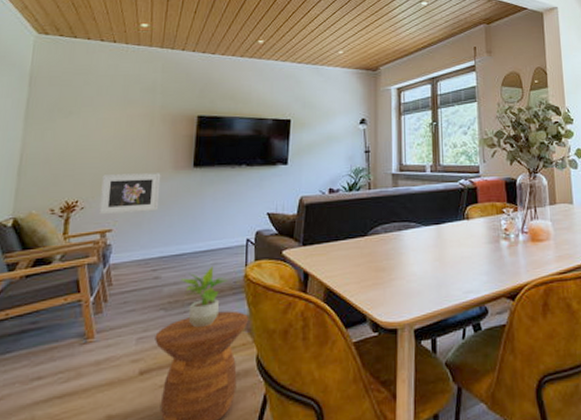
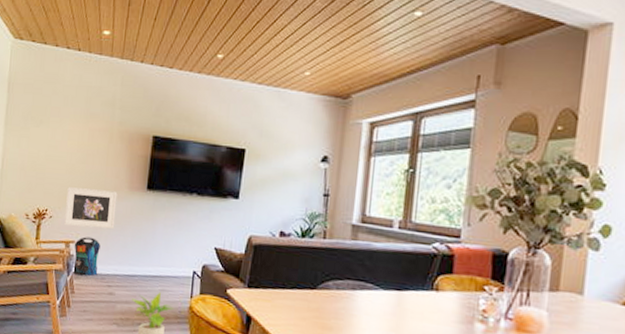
pouch: none [110,222,143,265] -> present [73,237,100,276]

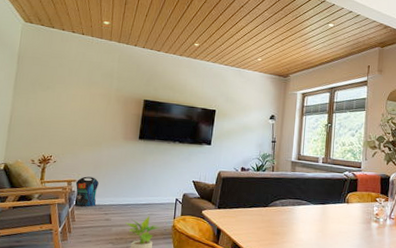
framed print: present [64,187,118,229] -> none [67,138,114,170]

